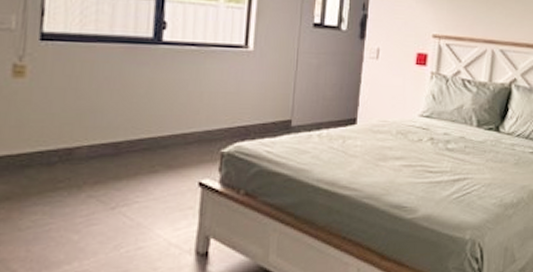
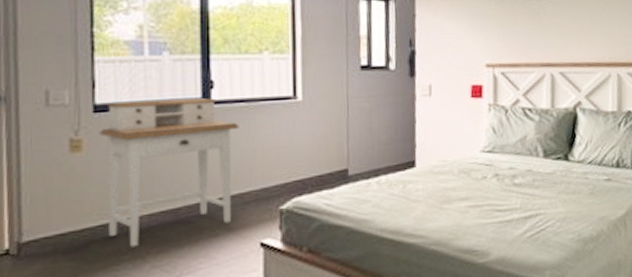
desk: none [44,32,188,176] -> present [99,98,239,248]

